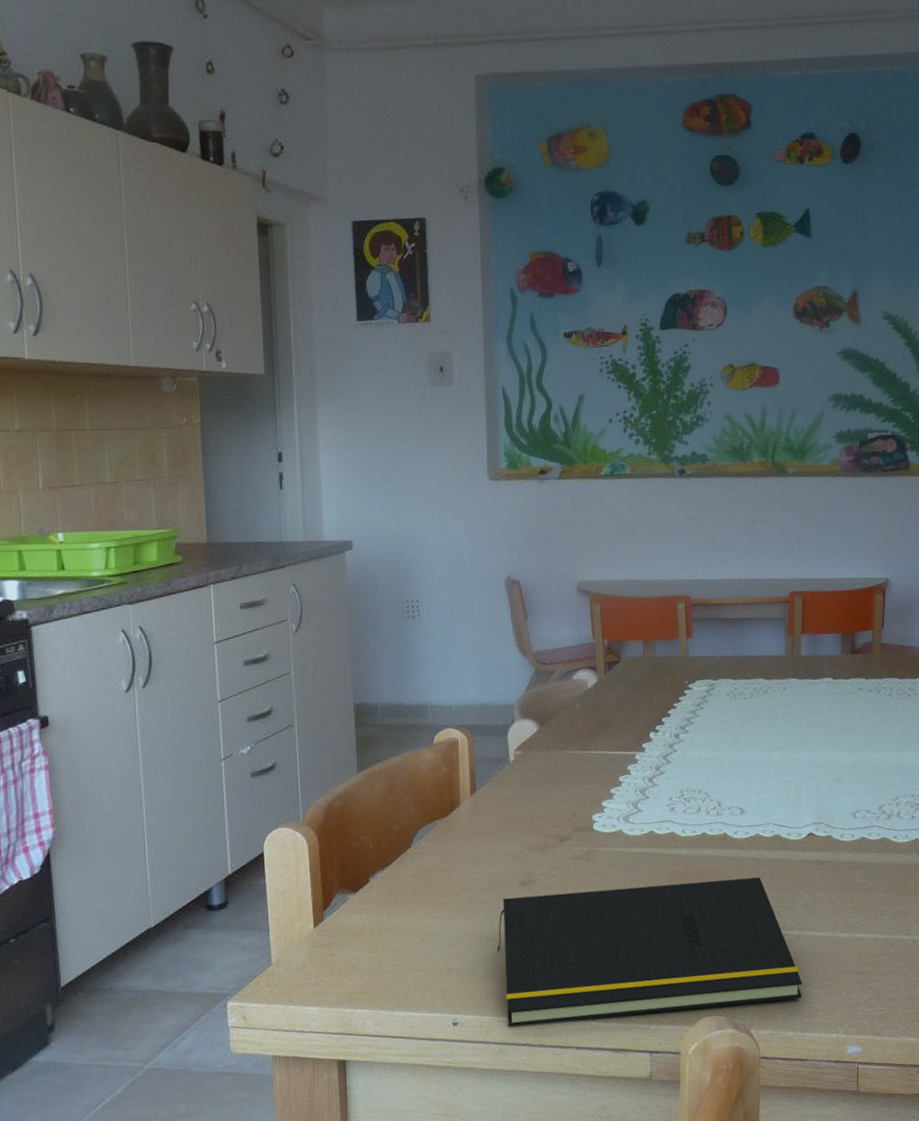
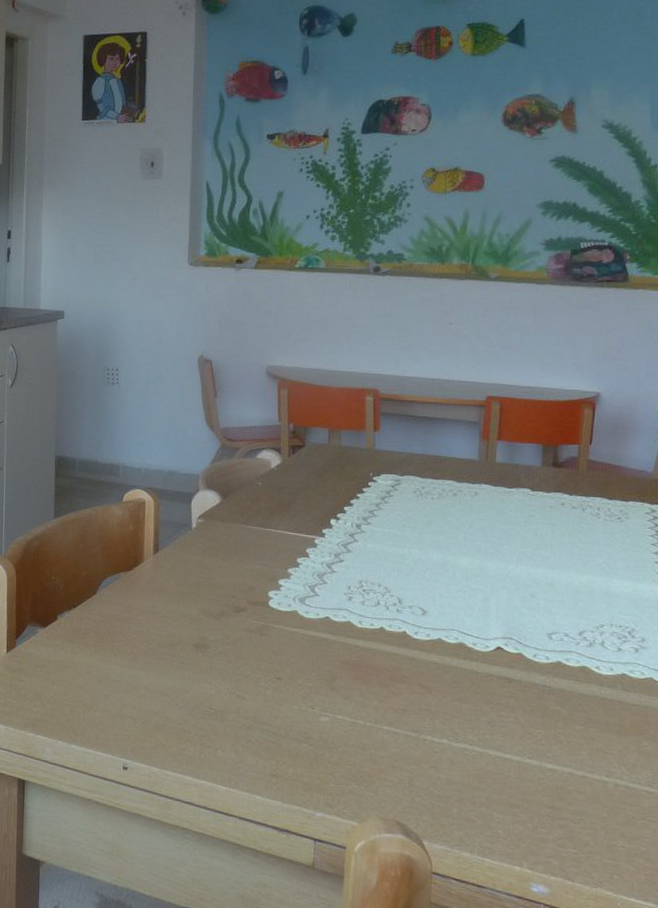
notepad: present [497,877,802,1027] -> none [169,657,483,820]

